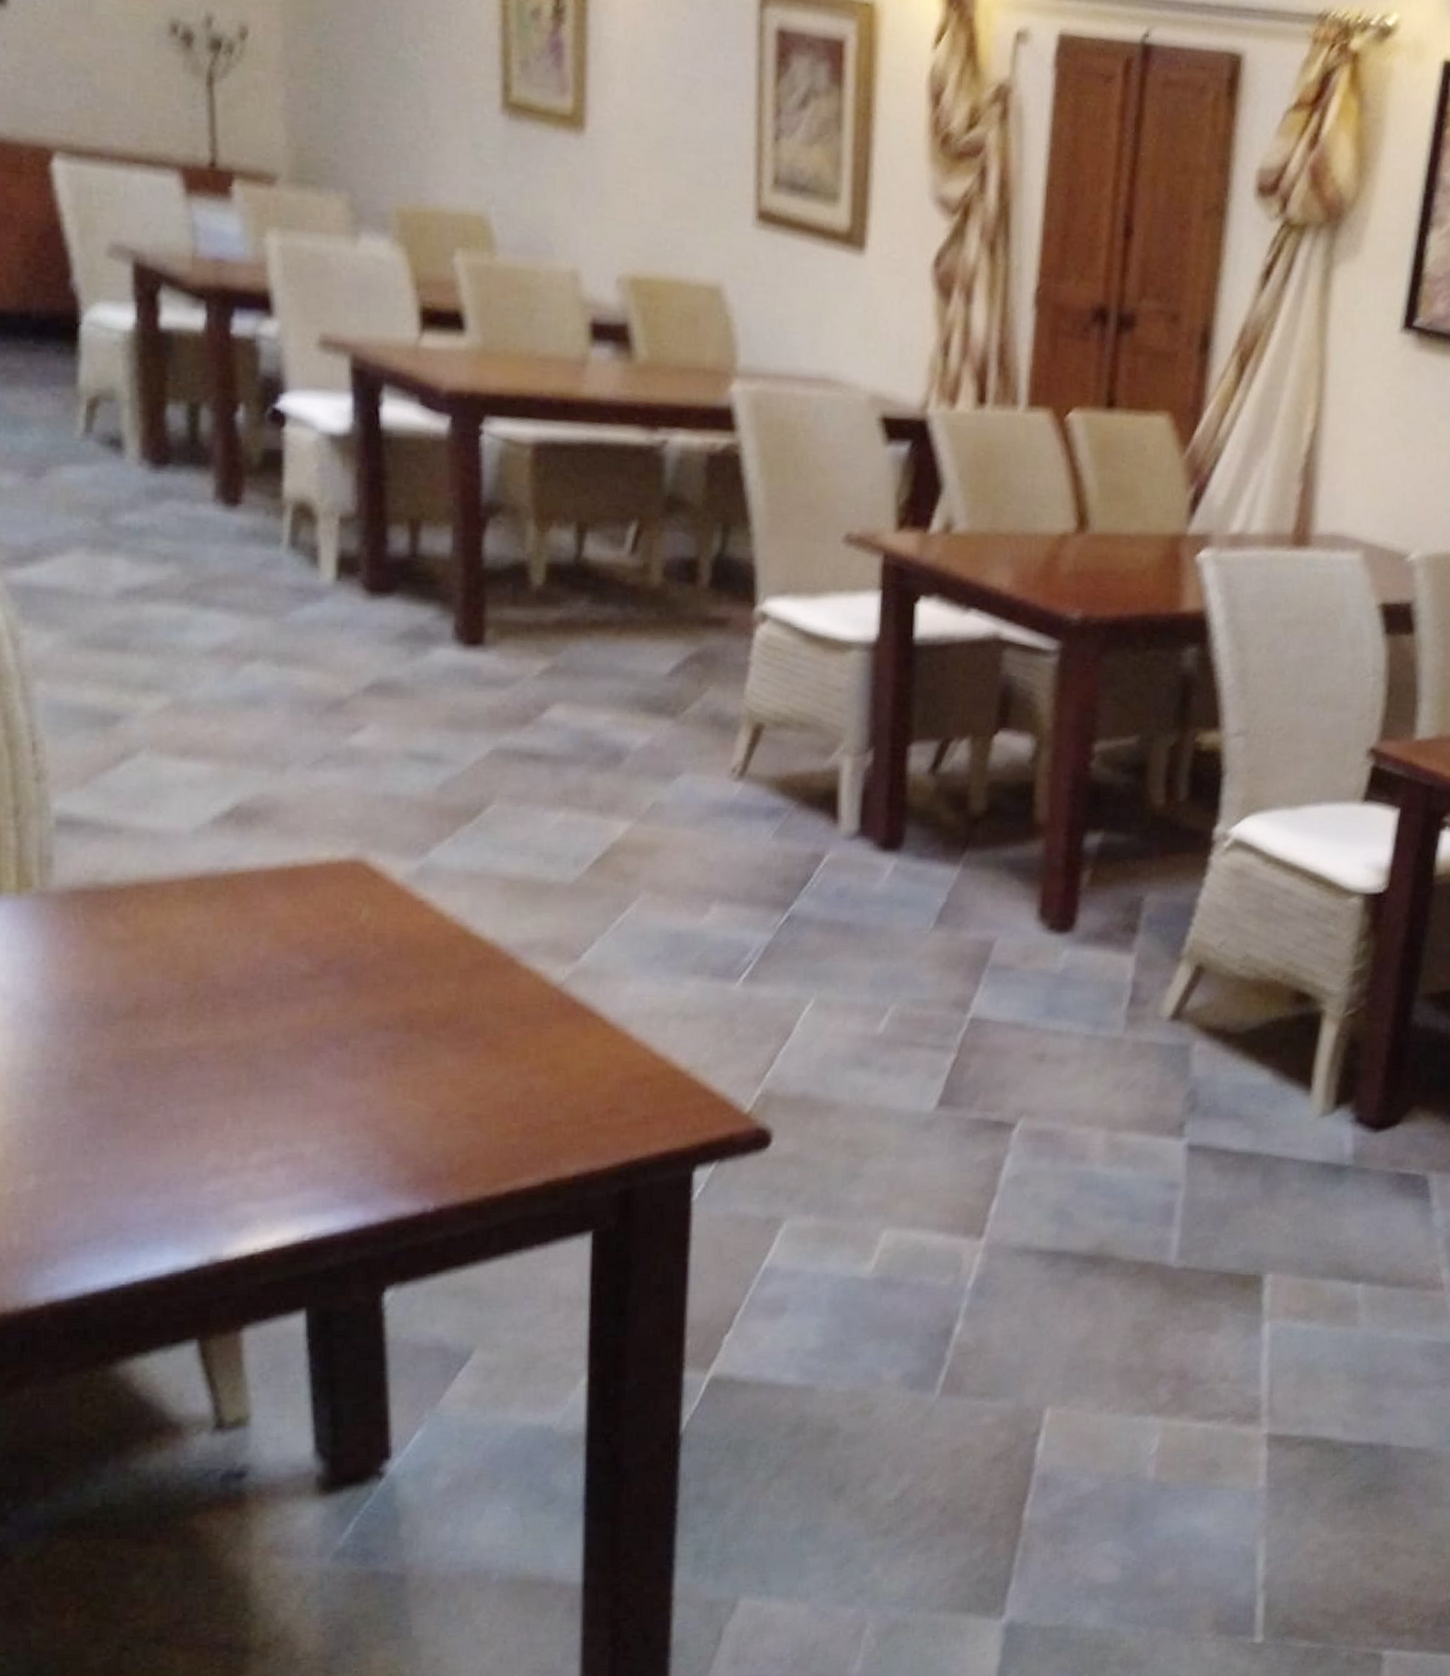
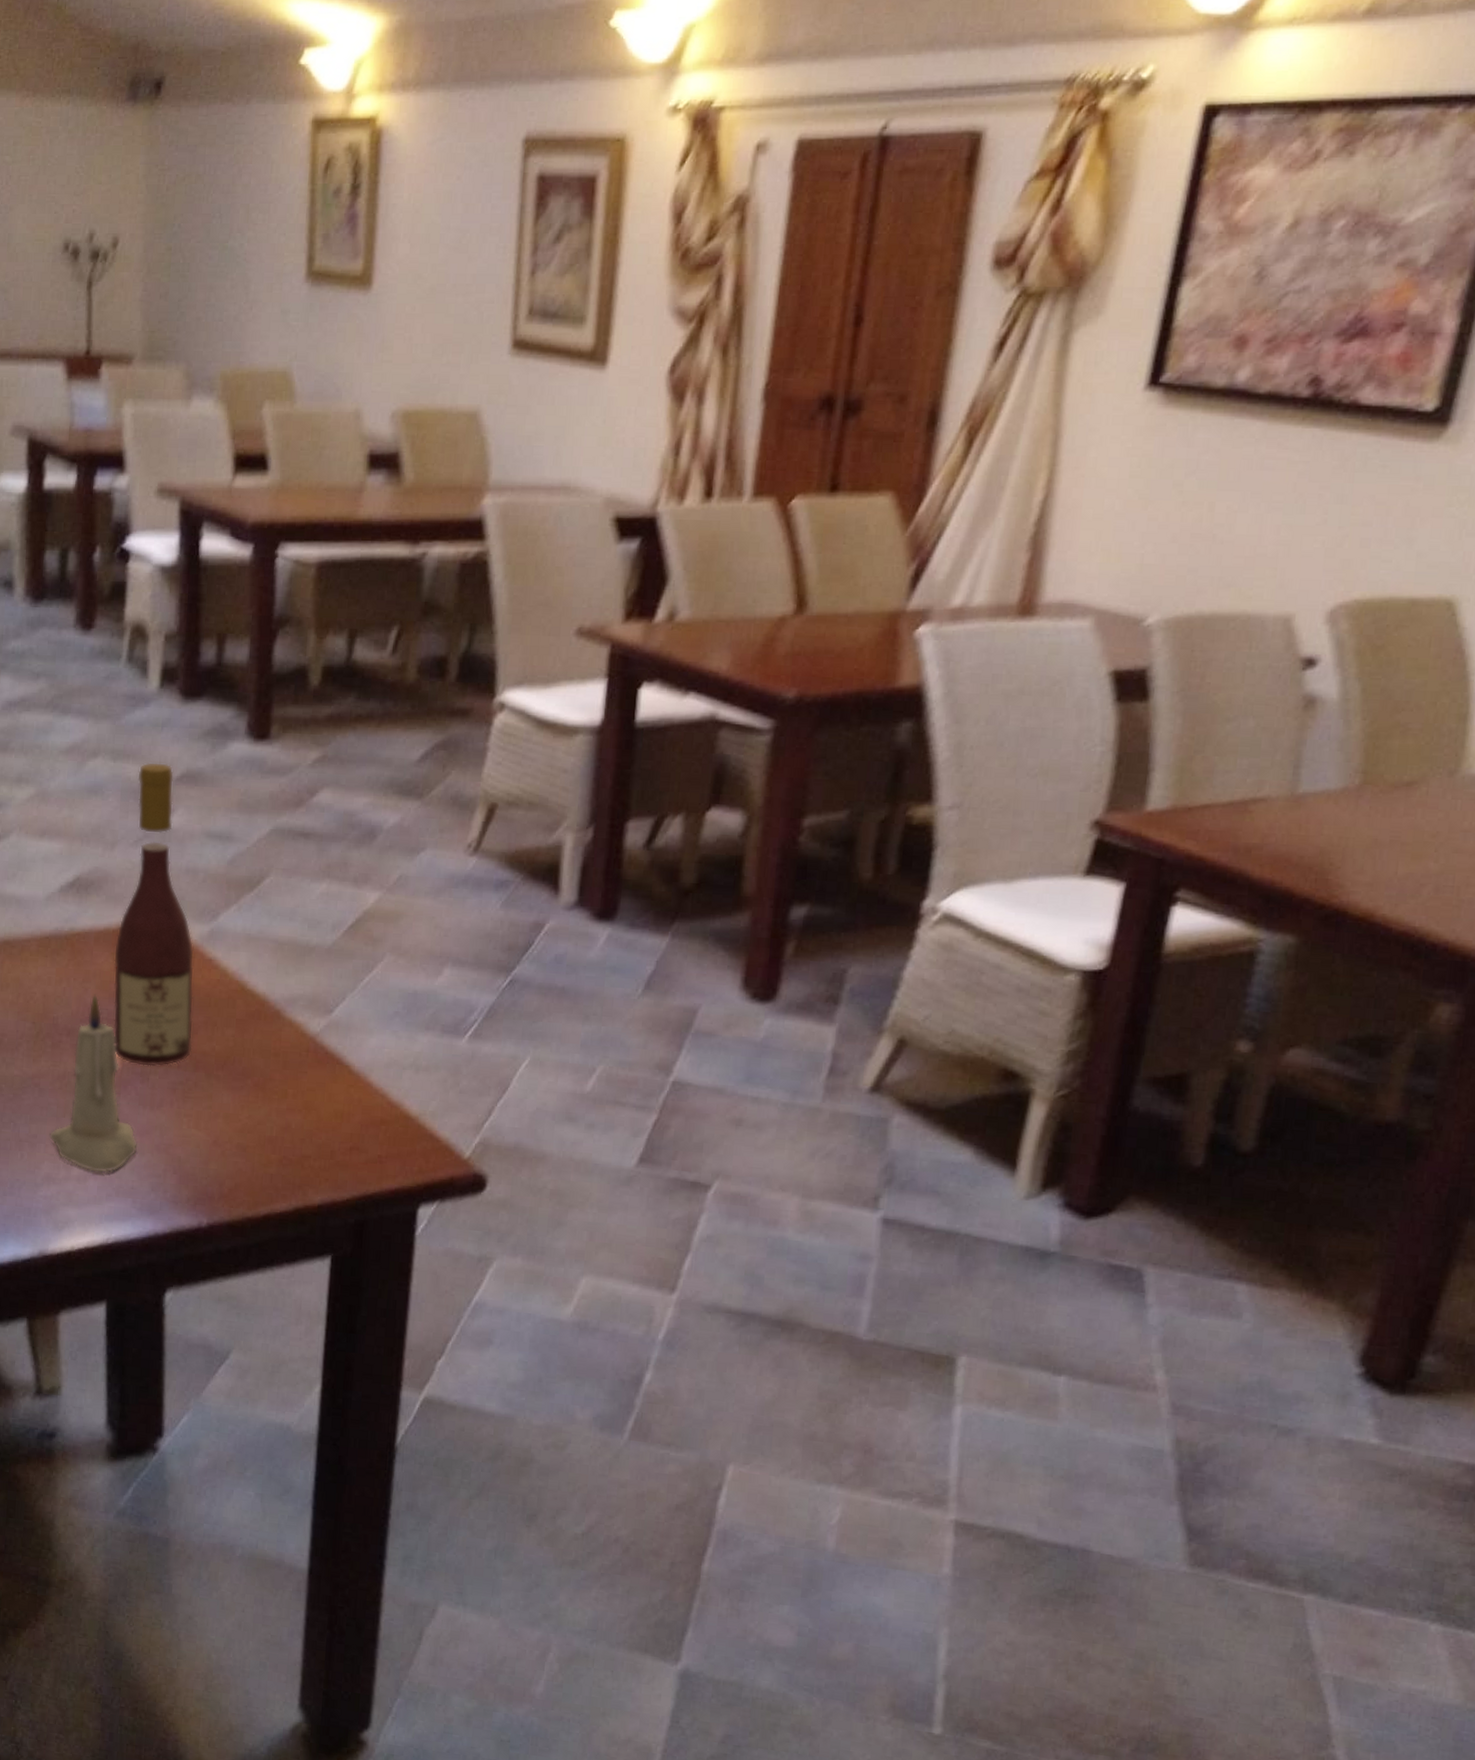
candle: none [216,946,338,1158] -> present [49,994,138,1173]
wine bottle: none [293,669,404,1029] -> present [113,762,194,1067]

